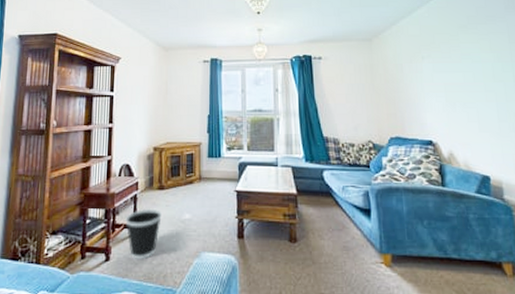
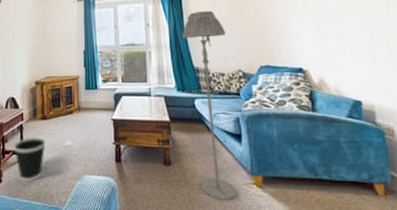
floor lamp: none [312,77,366,281] -> present [182,10,238,200]

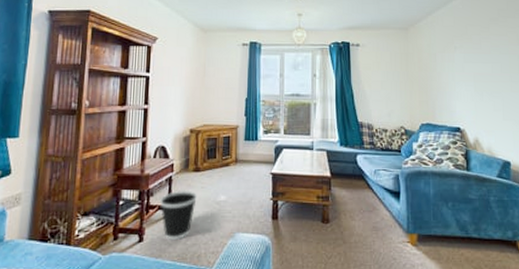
floor lamp: present [182,10,238,200] -> none [349,65,393,259]

